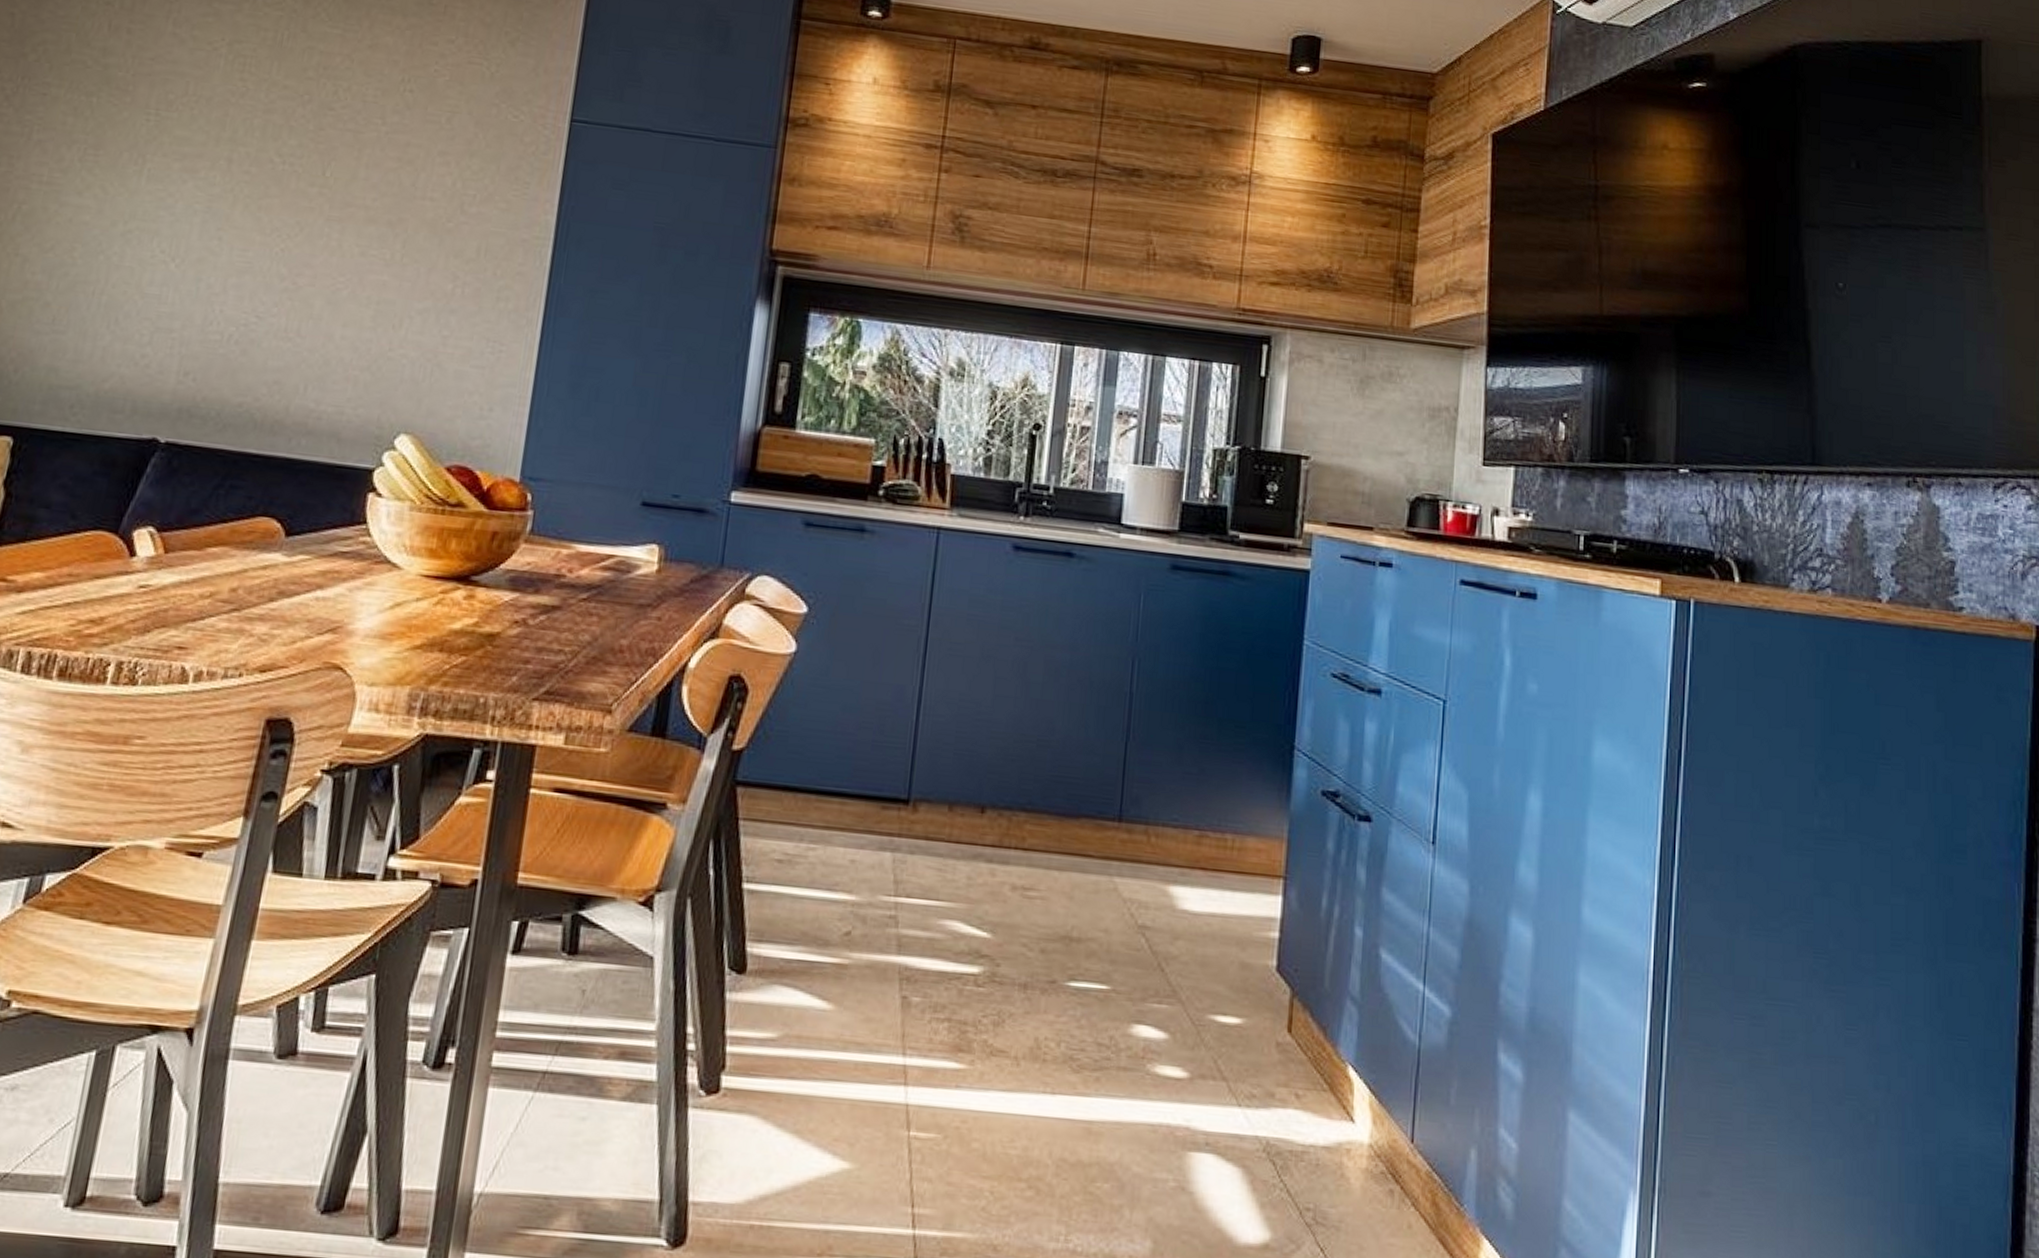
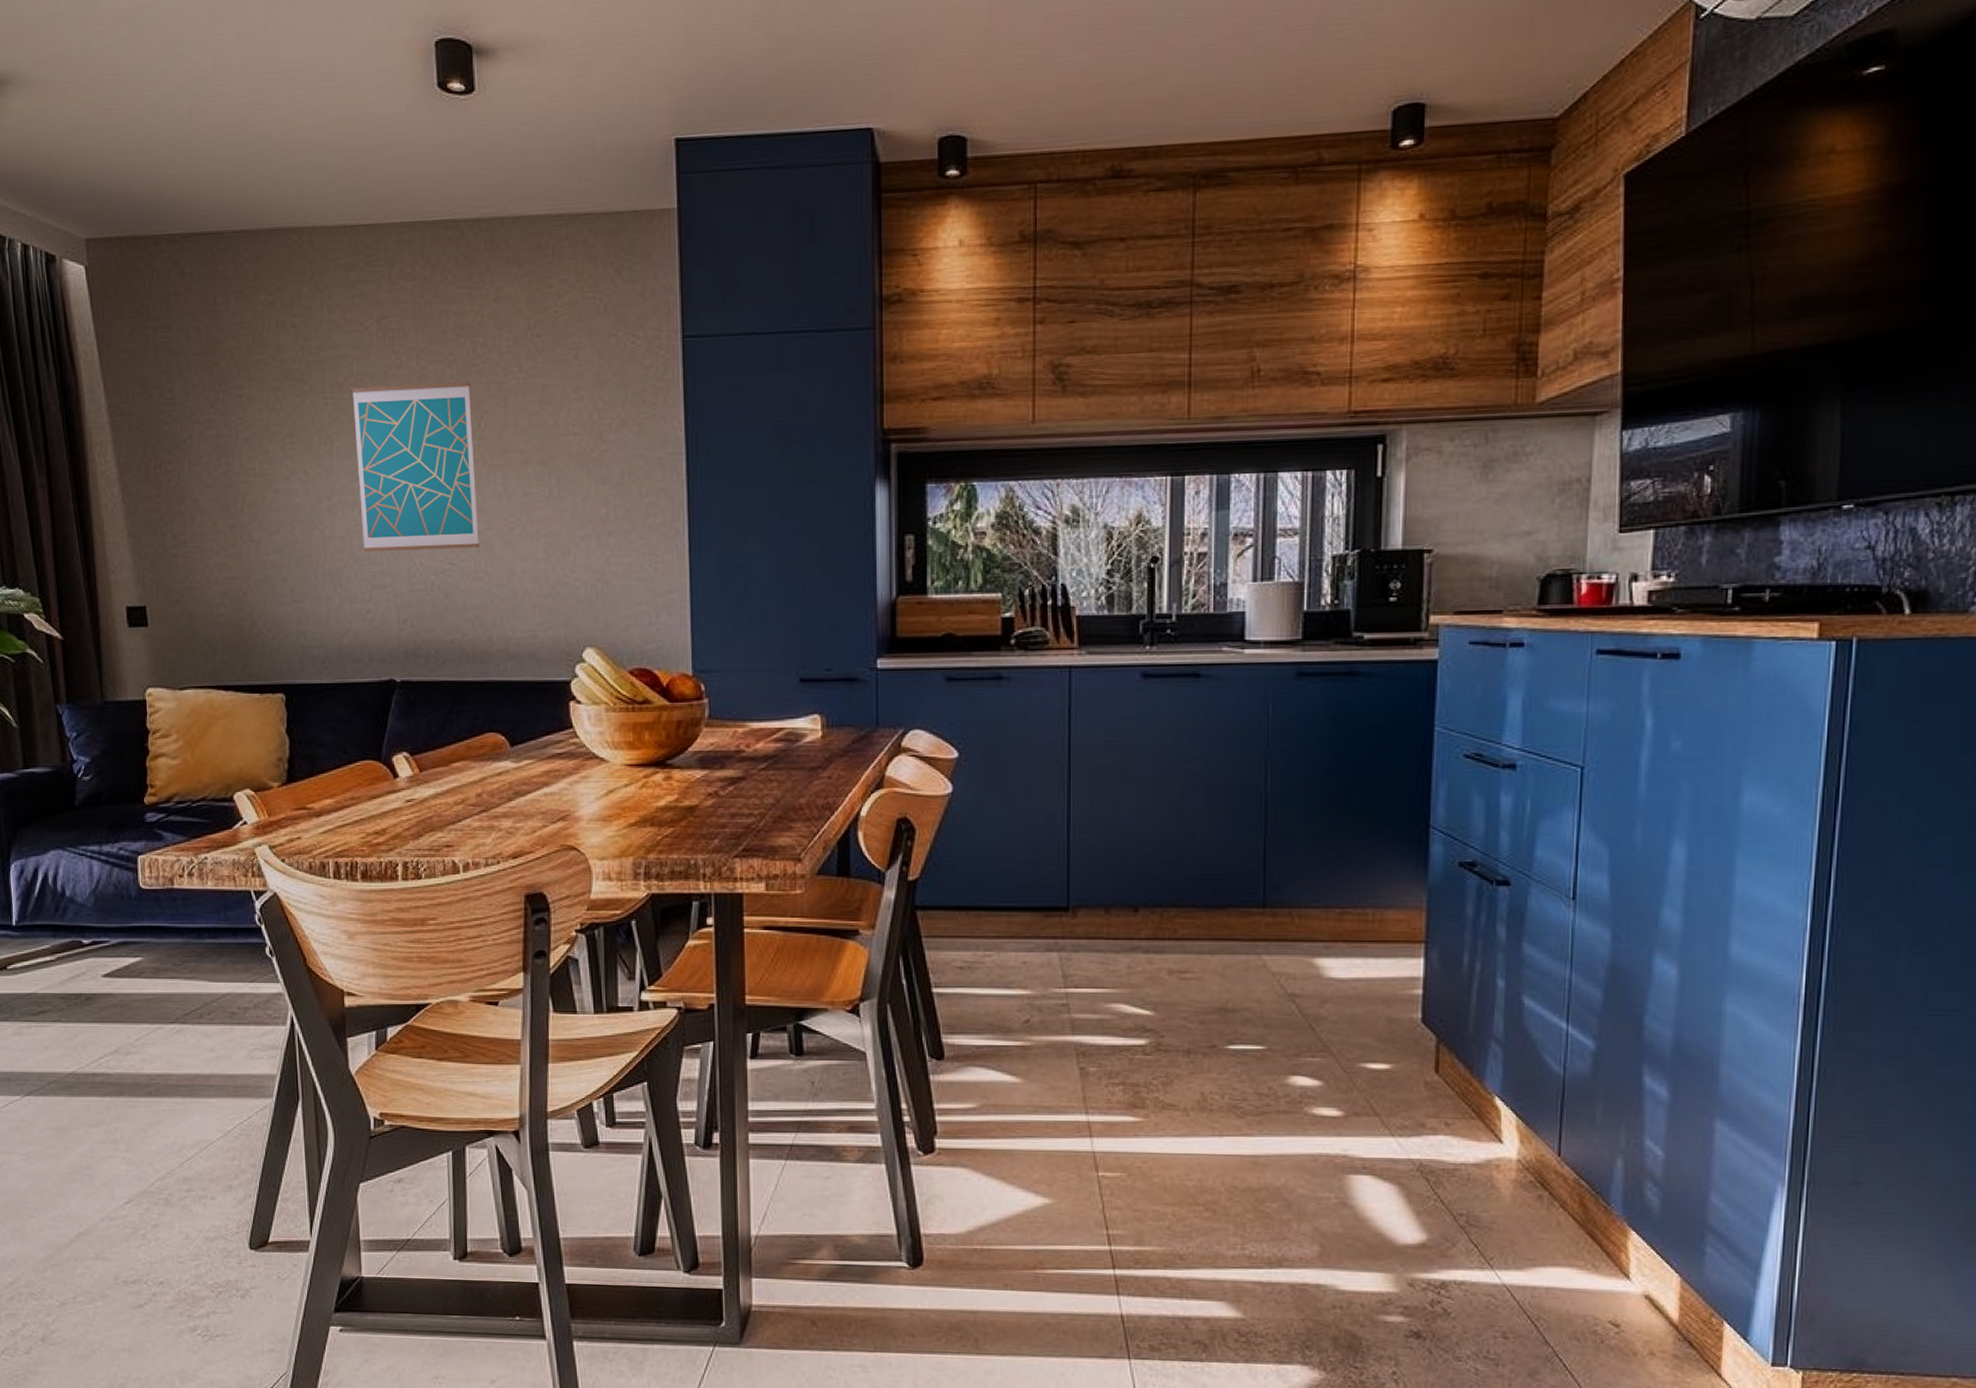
wall art: none [154,108,323,304] -> present [351,382,479,552]

